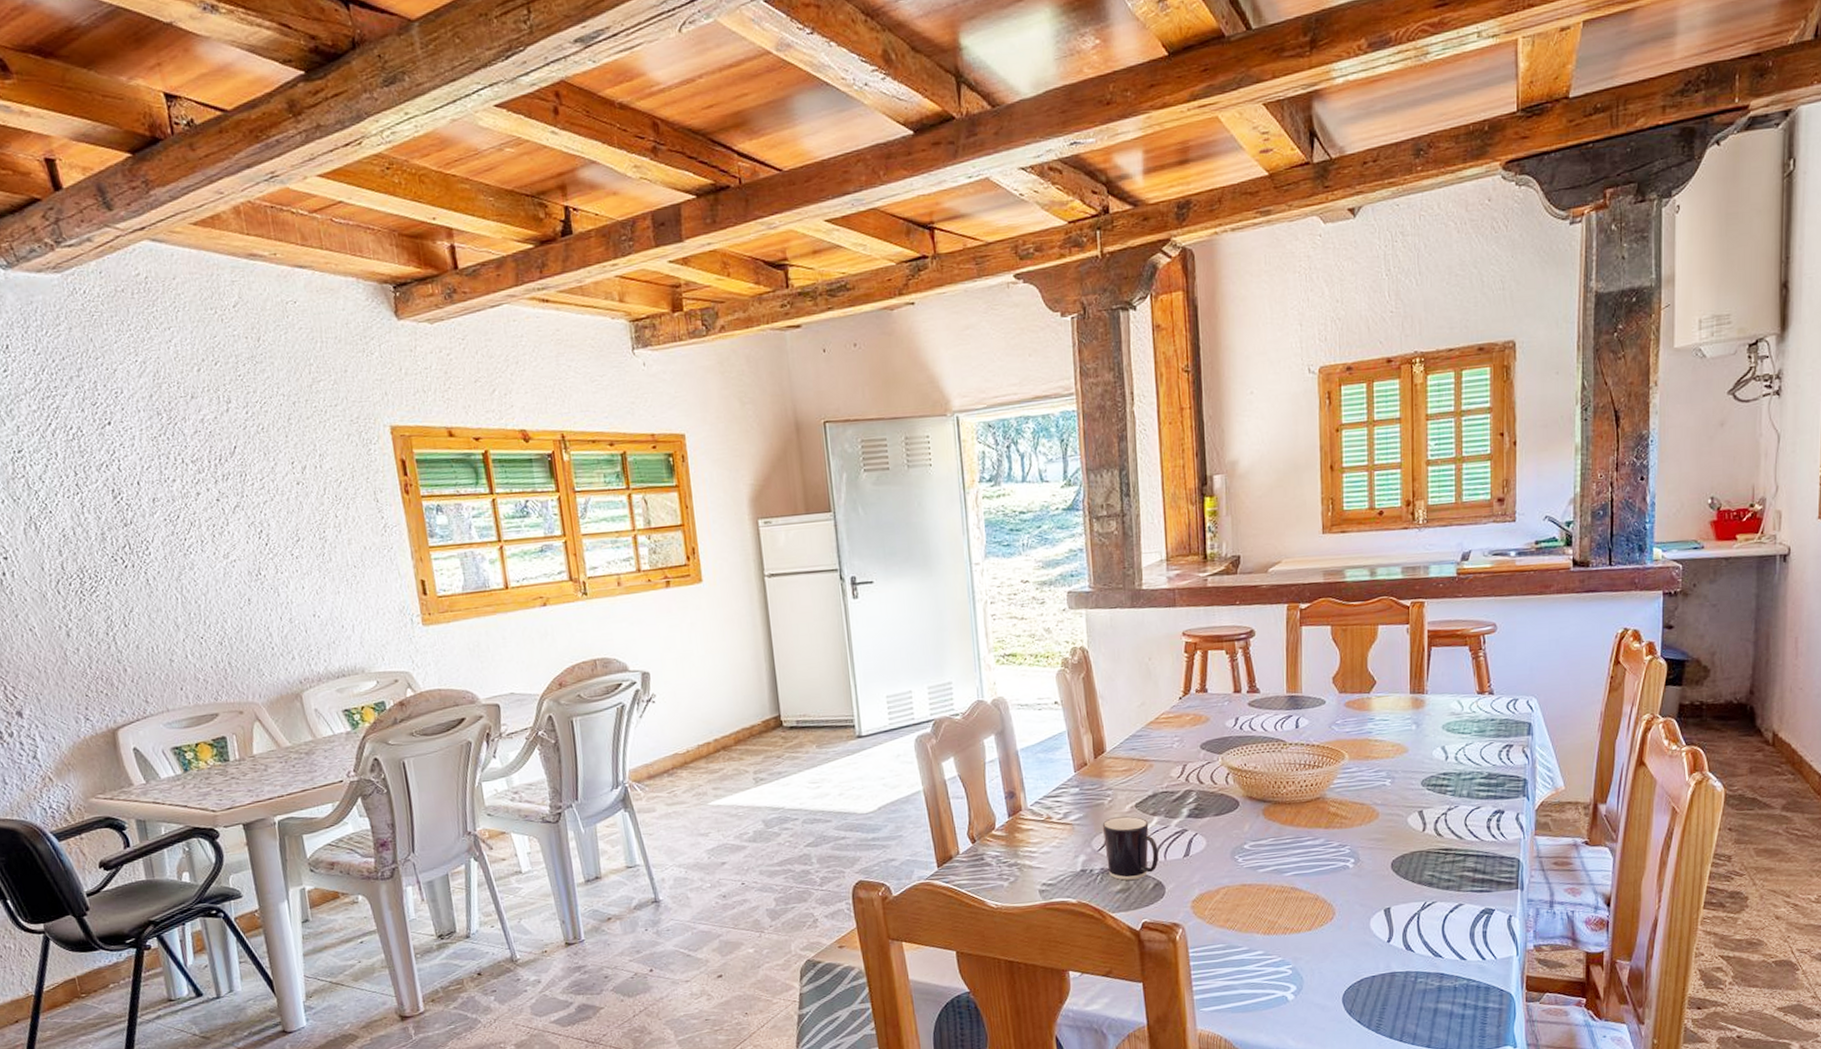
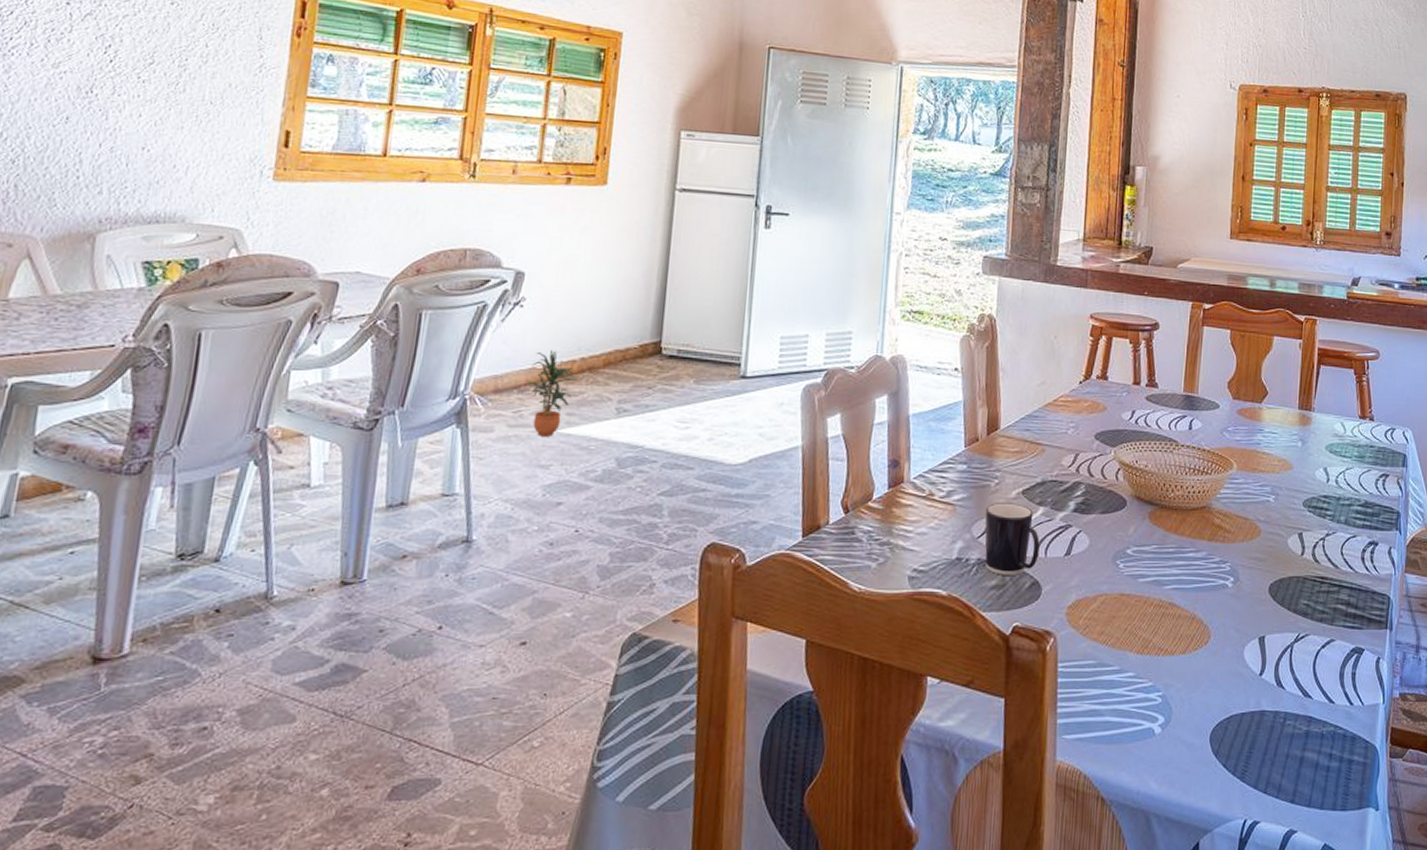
potted plant: none [674,736,716,810] -> present [527,350,578,436]

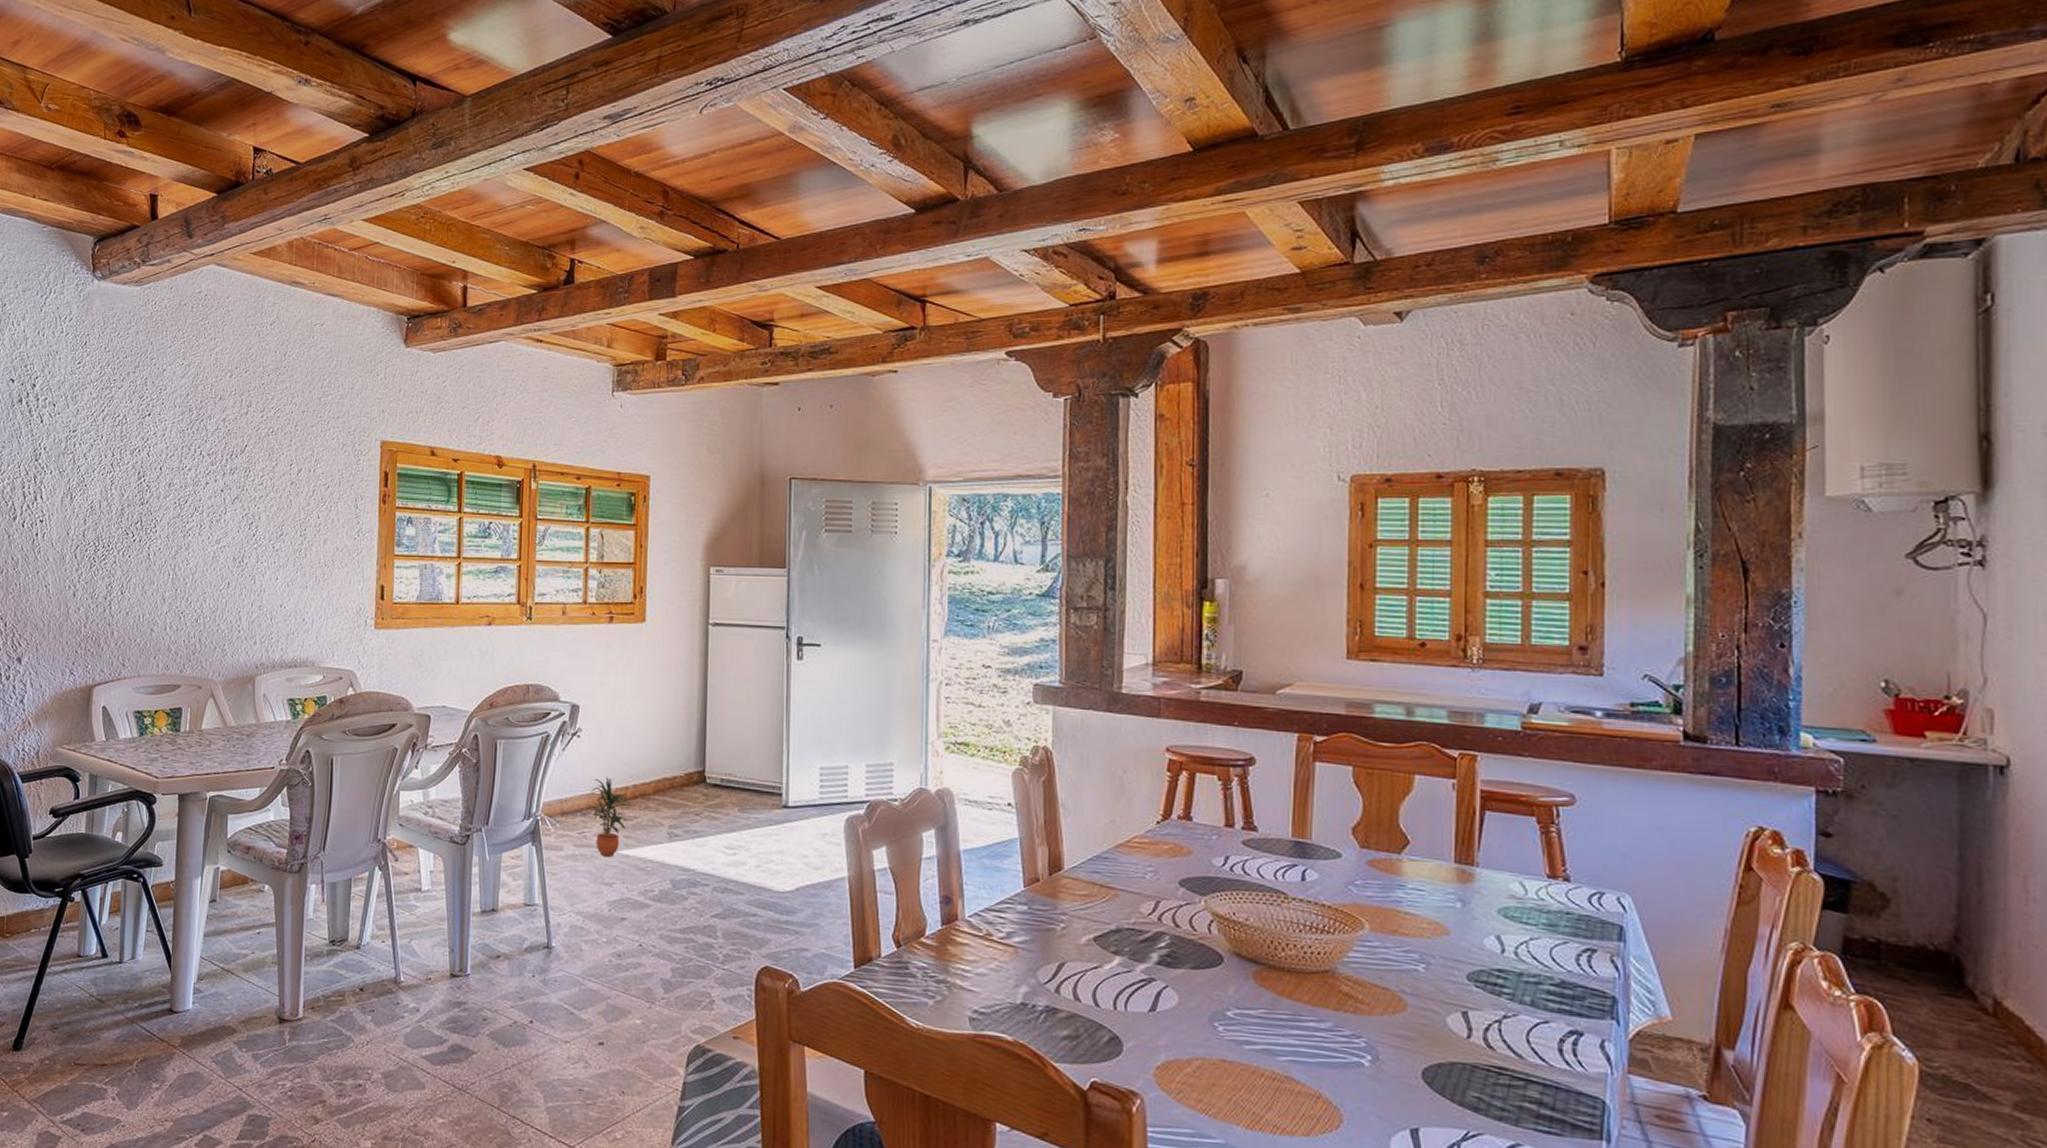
mug: present [984,503,1040,575] -> none [1051,948,1118,1028]

